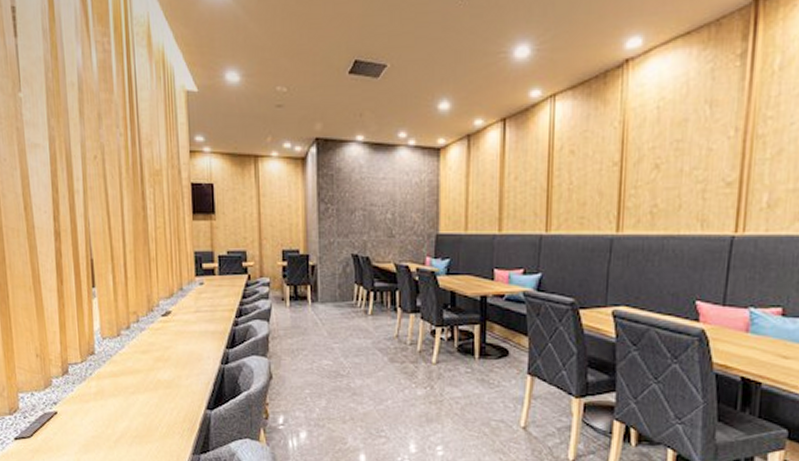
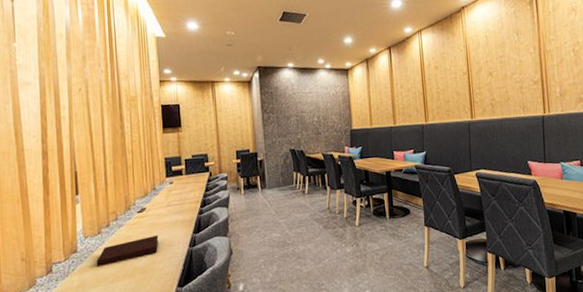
notebook: none [115,346,186,374] -> present [96,235,159,266]

